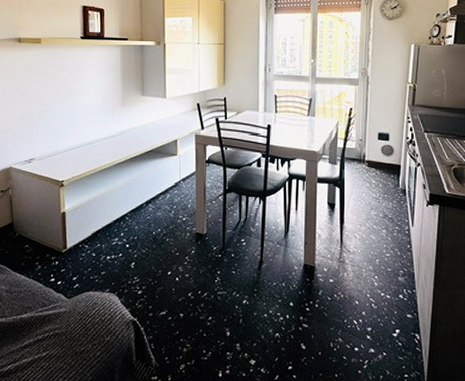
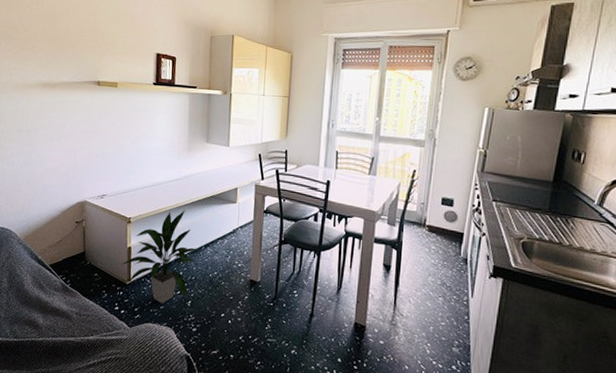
indoor plant: none [55,167,139,268] -> present [121,210,198,303]

